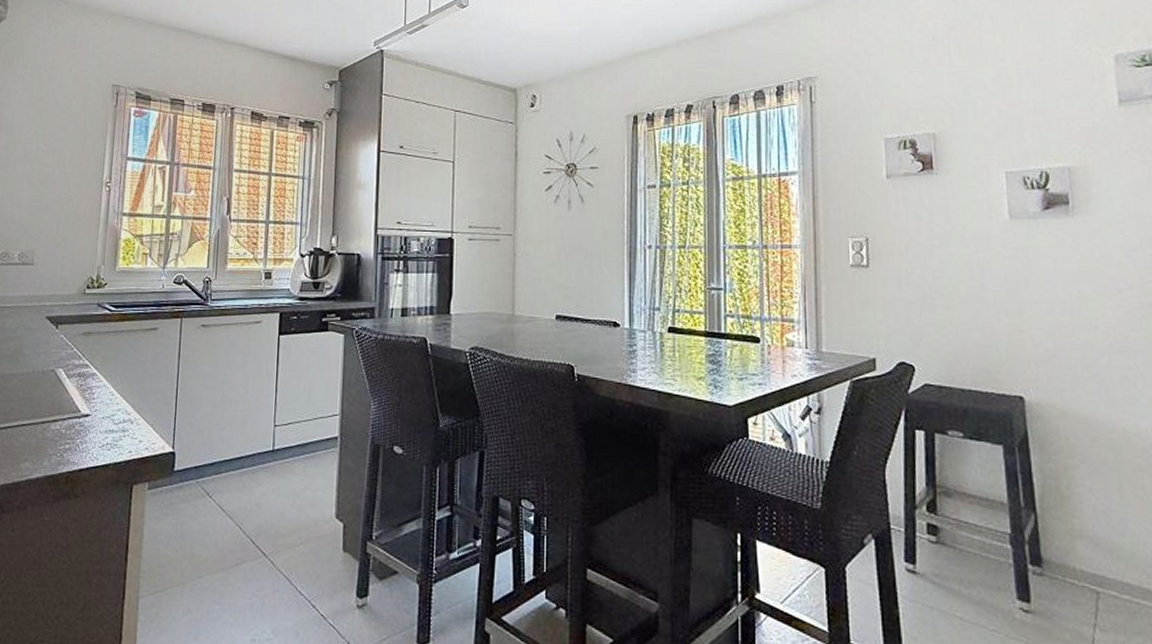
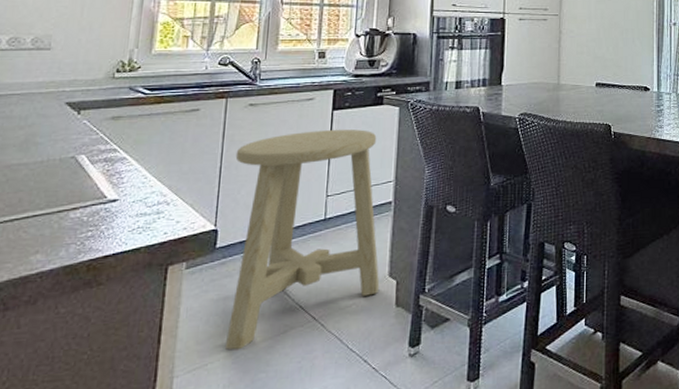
stool: none [184,356,327,578] -> present [226,129,380,350]

